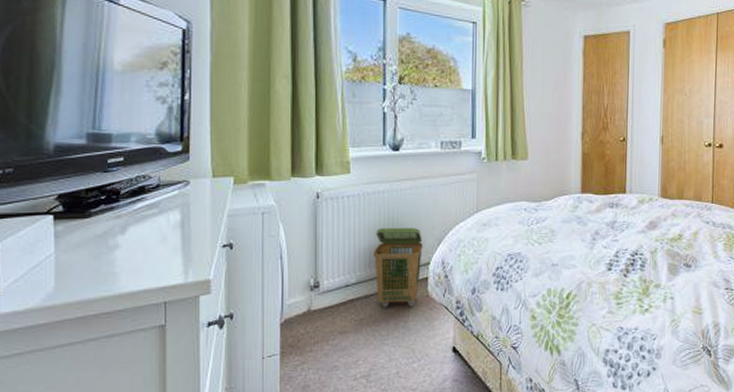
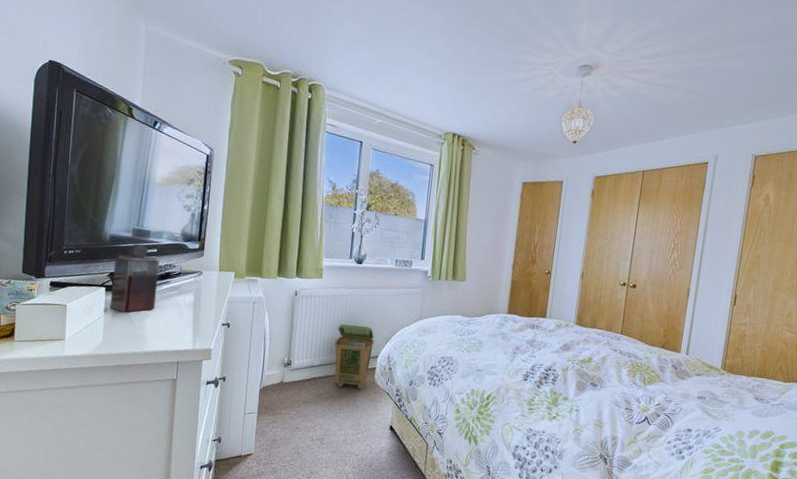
perfume bottle: none [62,152,128,245] -> present [110,243,159,313]

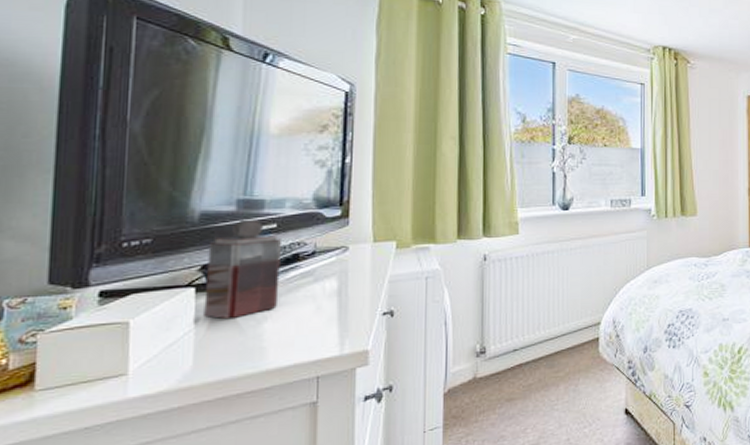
laundry basket: present [334,324,374,390] -> none [542,288,593,371]

